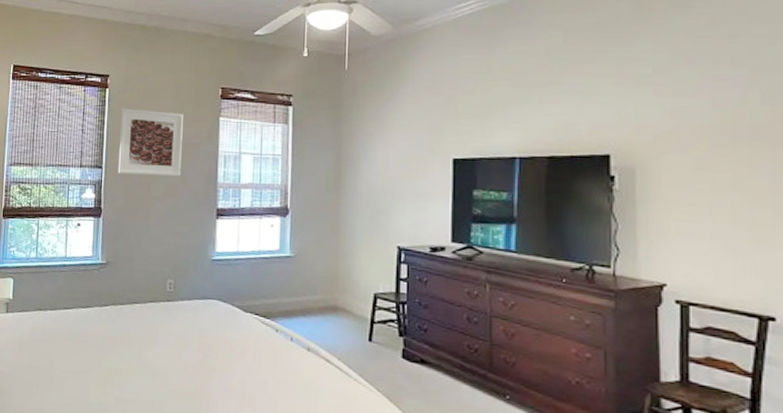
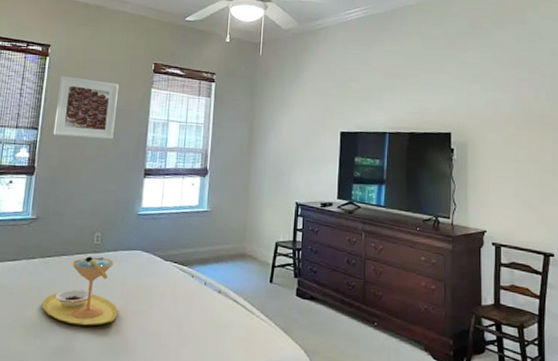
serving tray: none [117,305,196,380] -> present [41,256,118,326]

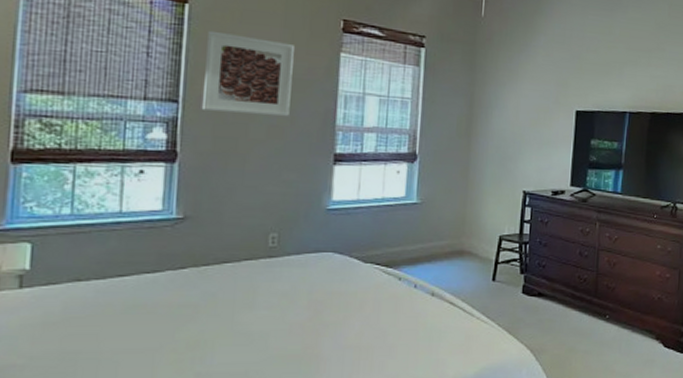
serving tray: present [41,256,118,326] -> none [198,262,305,345]

